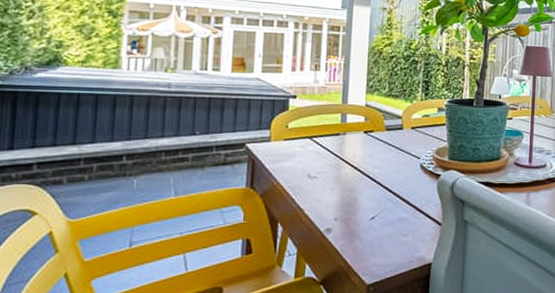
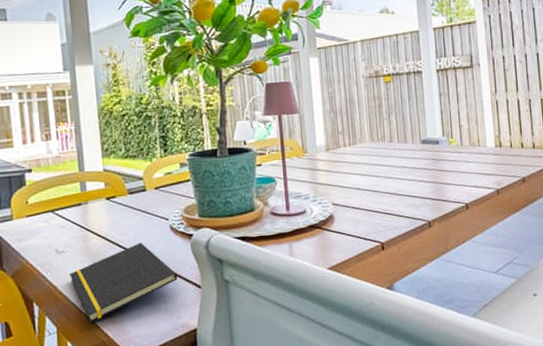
notepad: none [318,177,421,247] -> present [70,242,178,322]

